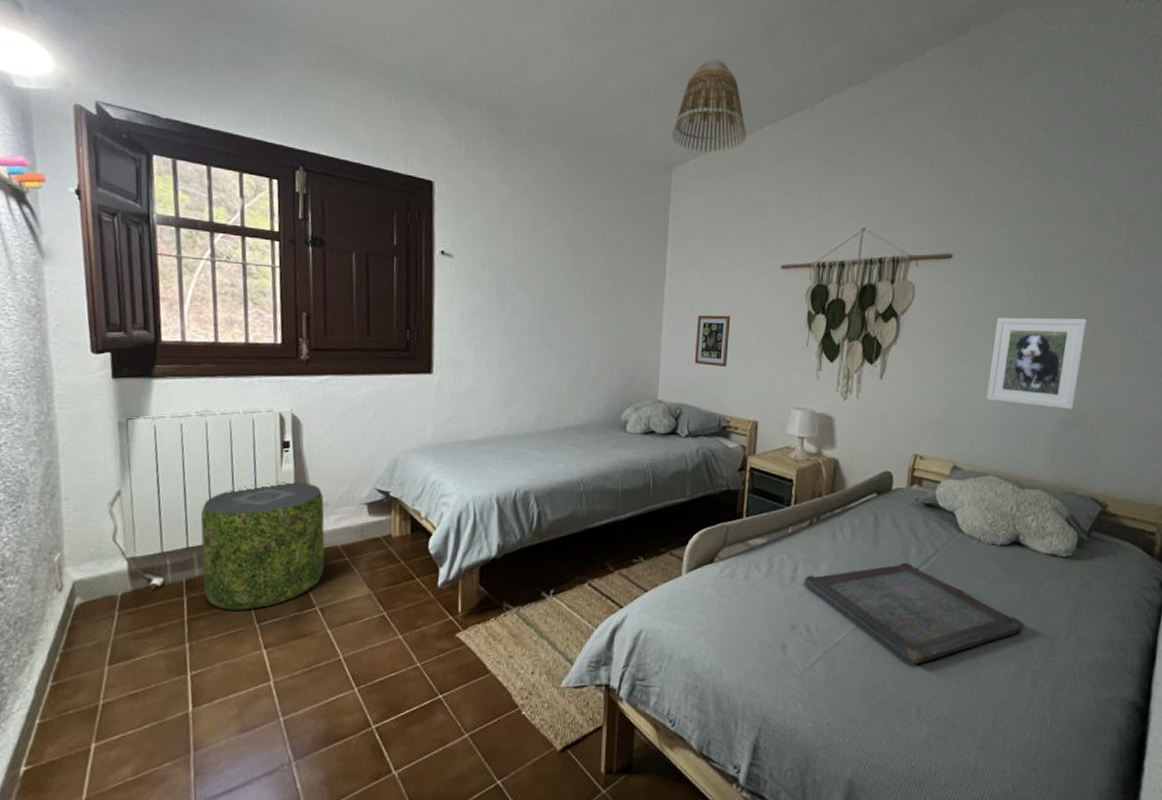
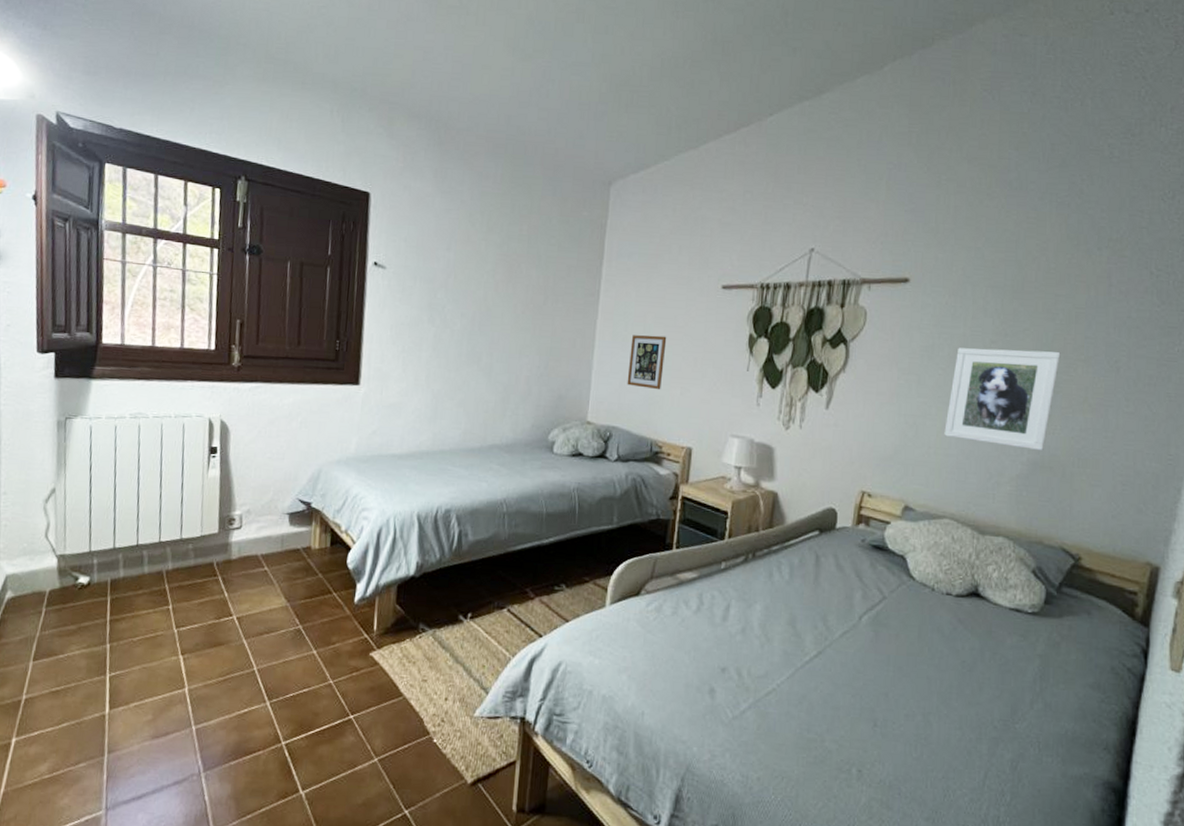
pouf: present [201,482,325,610] -> none [126,487,247,615]
lamp shade: present [671,58,747,153] -> none [611,72,690,168]
serving tray: present [804,563,1024,664] -> none [736,608,982,720]

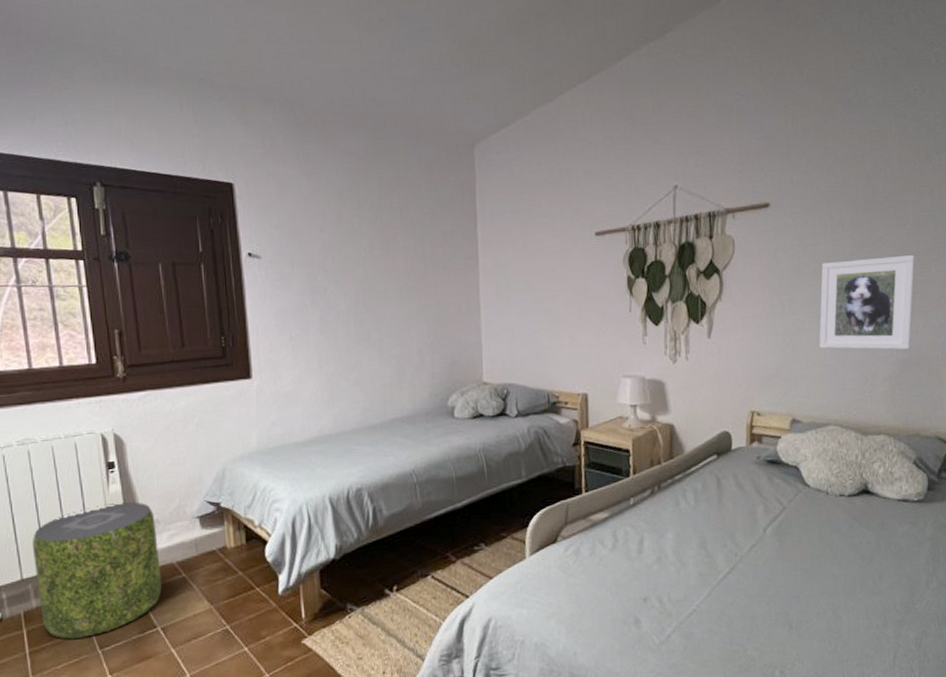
pouf: none [126,487,247,615] -> present [33,502,162,639]
picture frame: present [627,335,667,390] -> none [515,289,550,342]

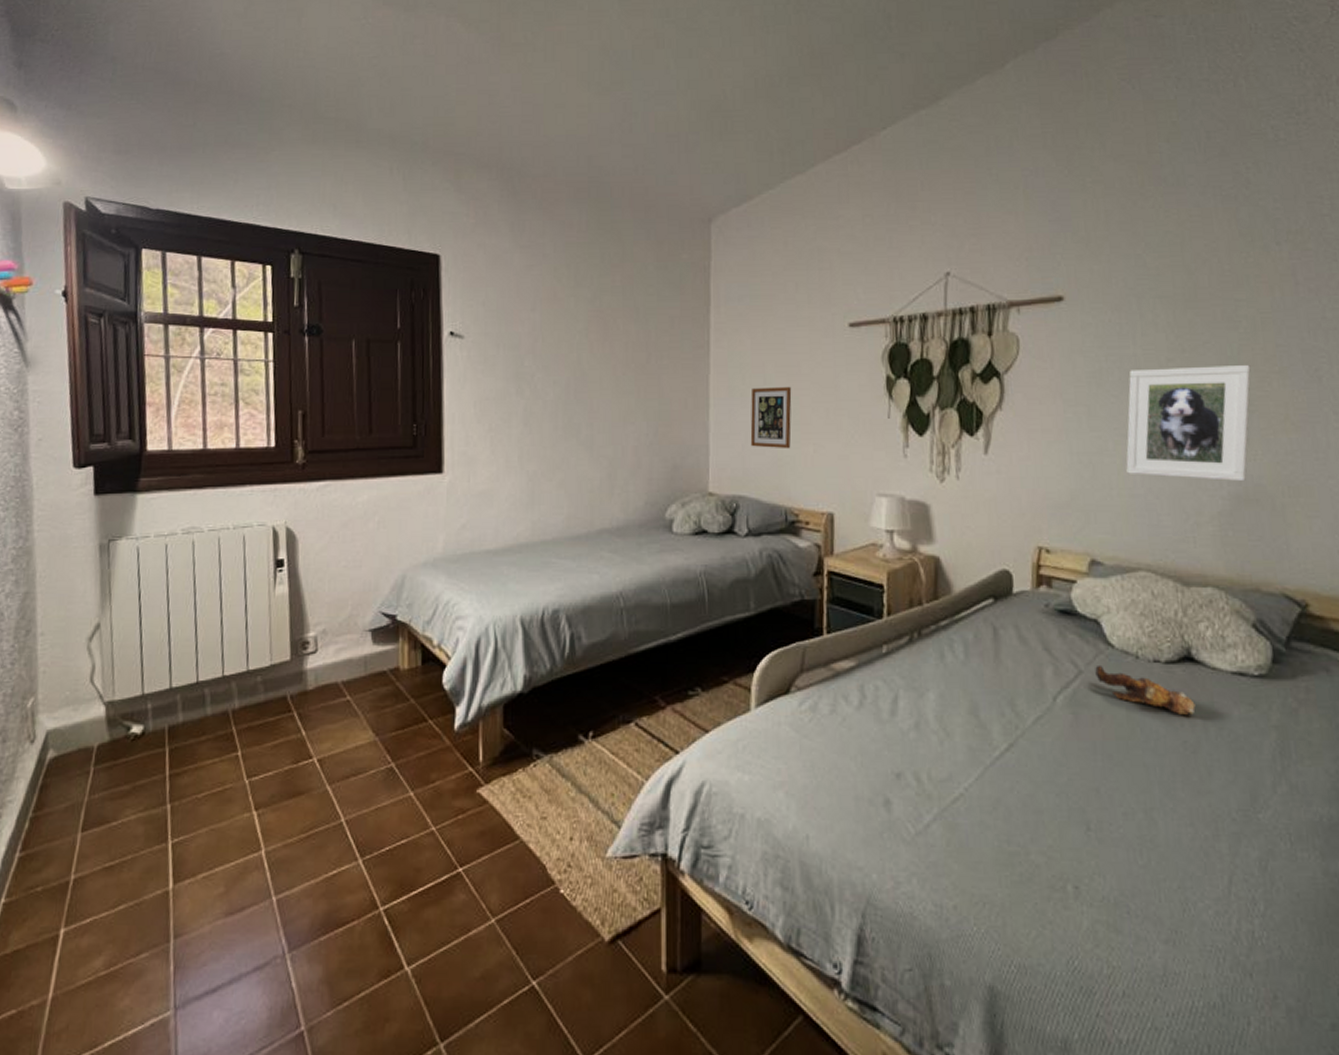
pouf: present [33,502,162,639] -> none [185,607,323,763]
picture frame: none [515,289,550,342] -> present [750,386,792,449]
teddy bear: none [756,491,871,535] -> present [1043,647,1196,714]

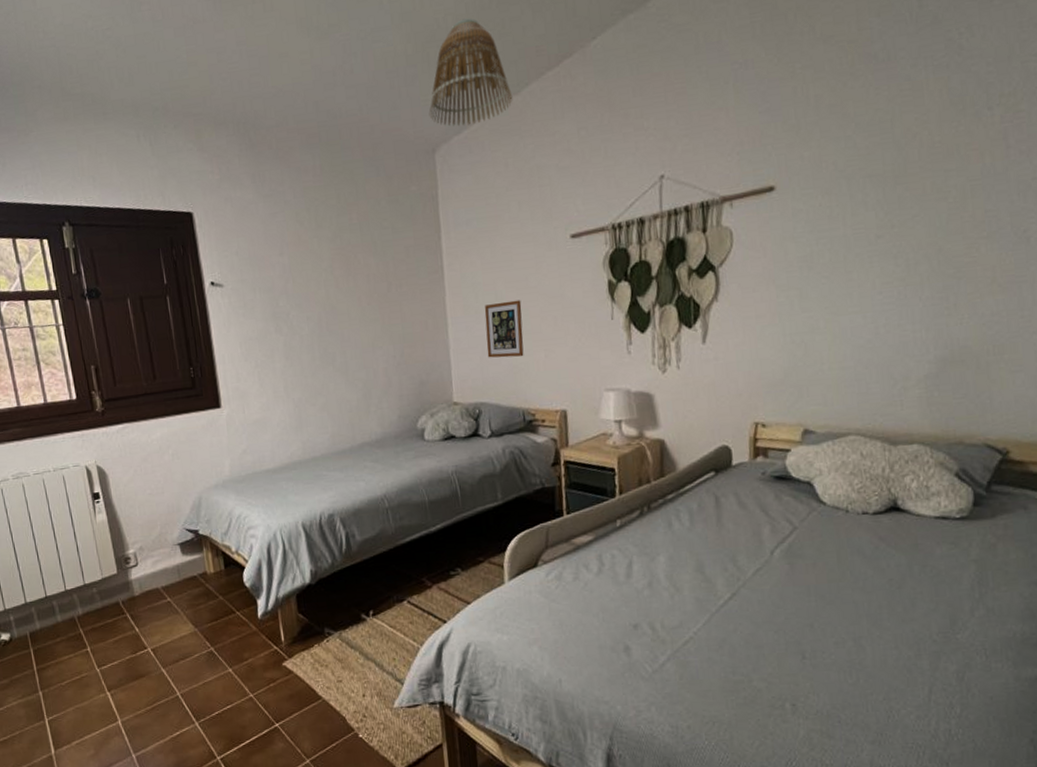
lamp shade: none [708,93,797,199] -> present [428,18,513,127]
teddy bear: present [1043,647,1196,714] -> none [761,509,901,557]
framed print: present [1126,364,1251,482] -> none [836,232,959,349]

